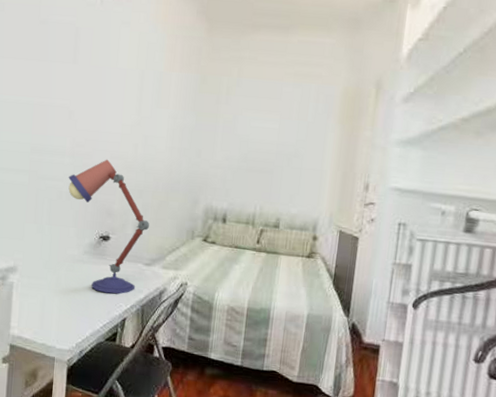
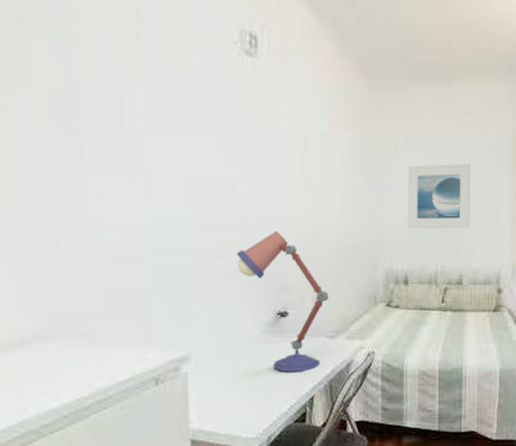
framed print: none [231,109,299,174] -> present [408,163,471,229]

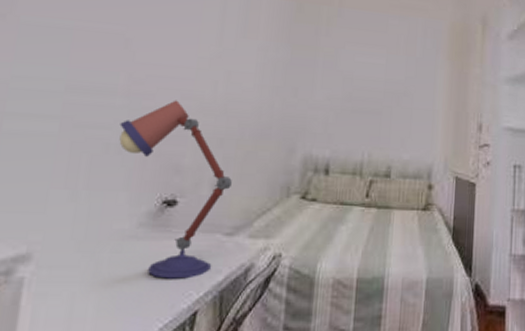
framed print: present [408,163,471,229] -> none [334,42,407,115]

